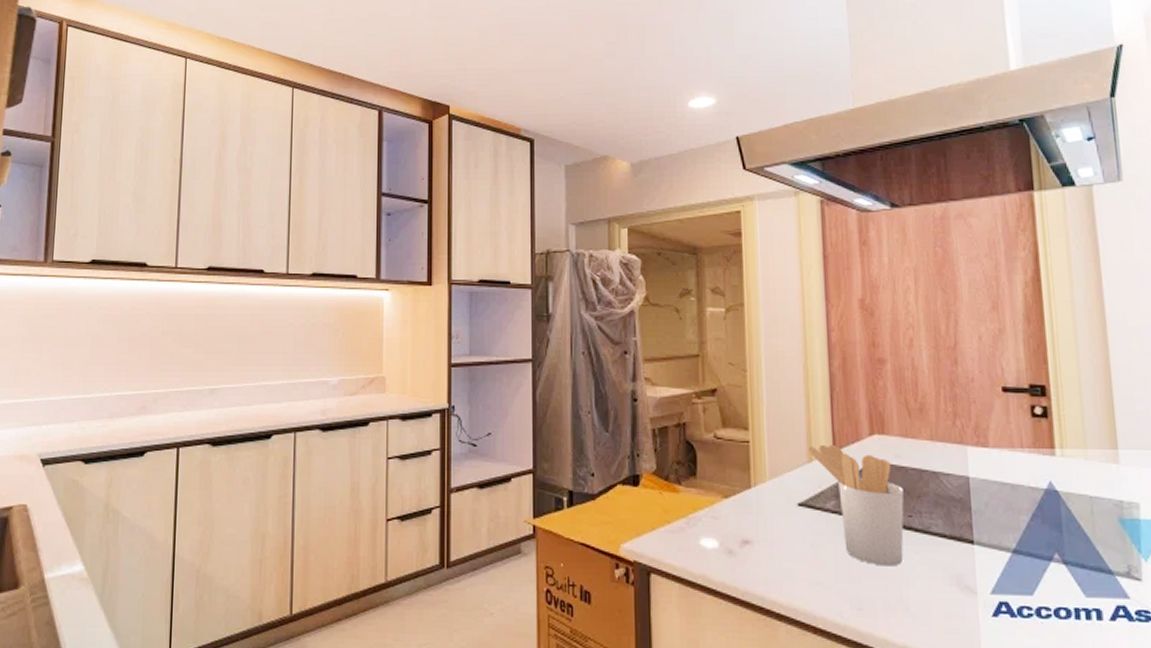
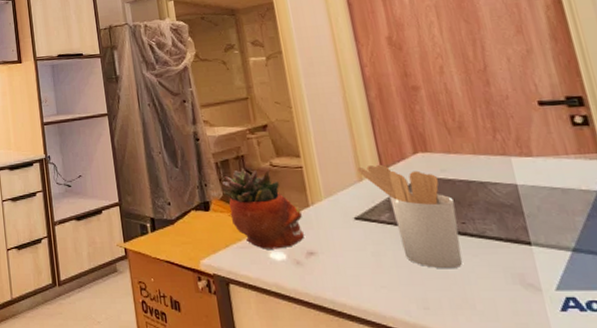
succulent planter: none [654,437,741,535] -> present [220,167,304,249]

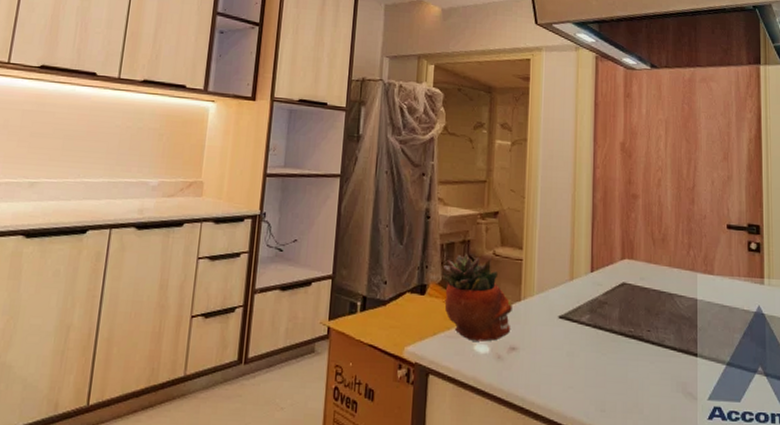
utensil holder: present [356,164,463,269] -> none [570,265,645,374]

